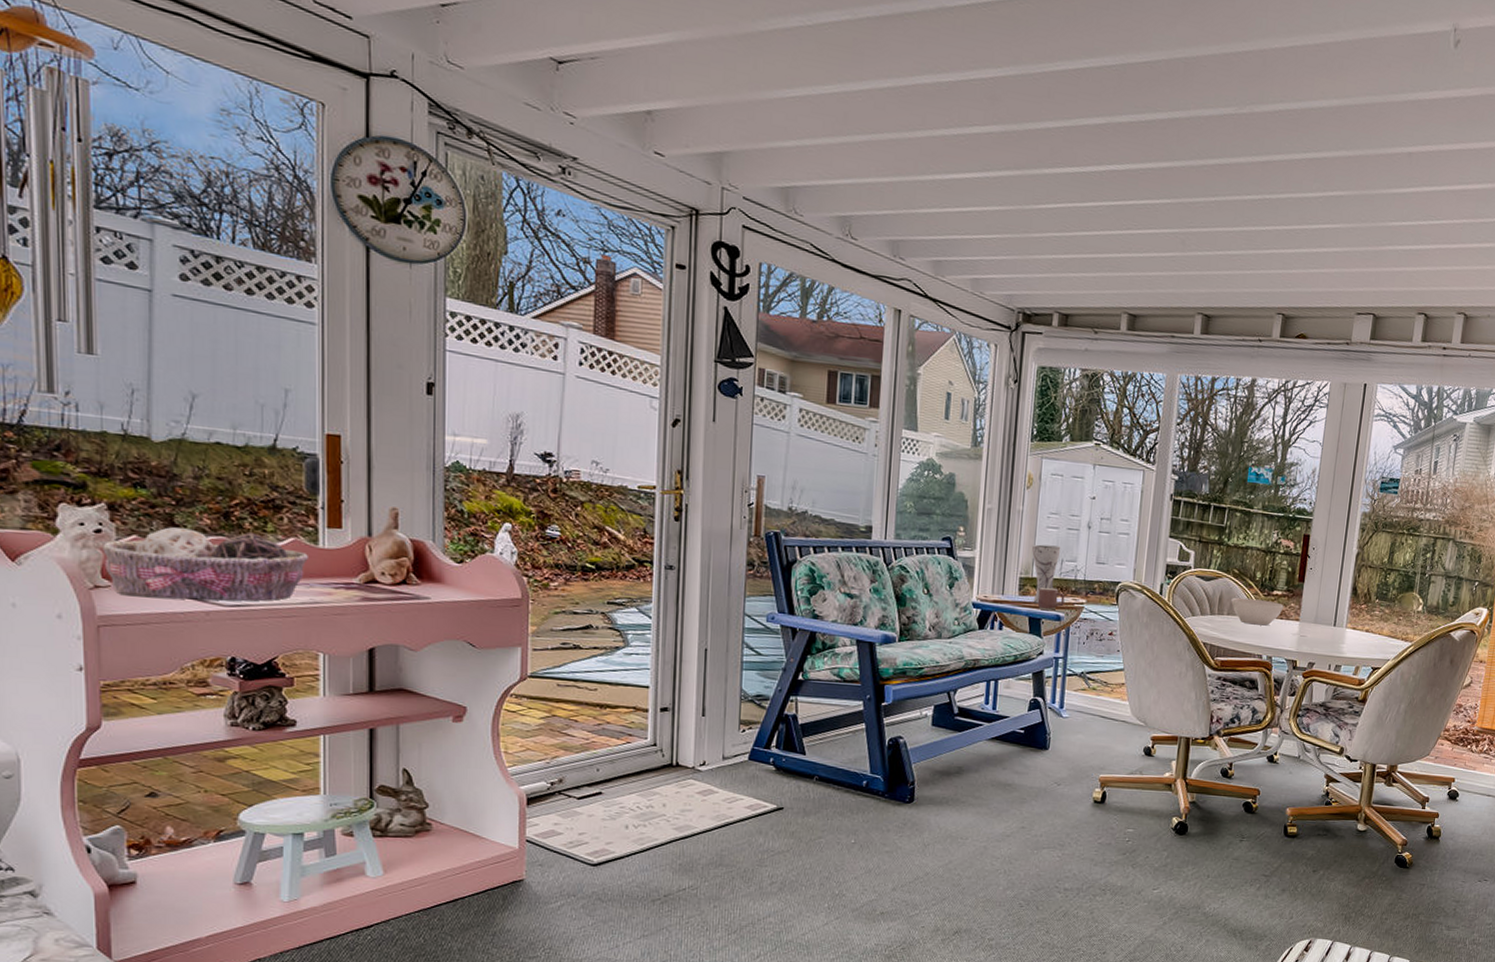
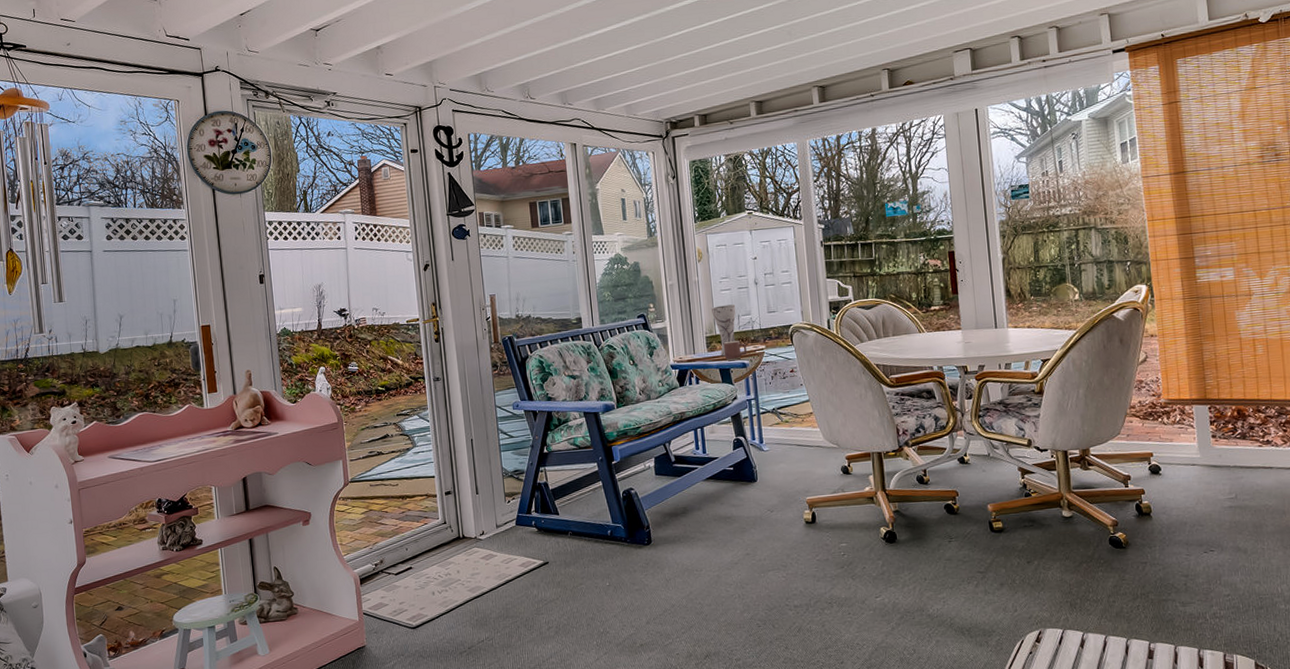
decorative basket: present [102,527,308,601] -> none [77,406,198,465]
bowl: present [1231,597,1284,626] -> none [894,316,944,341]

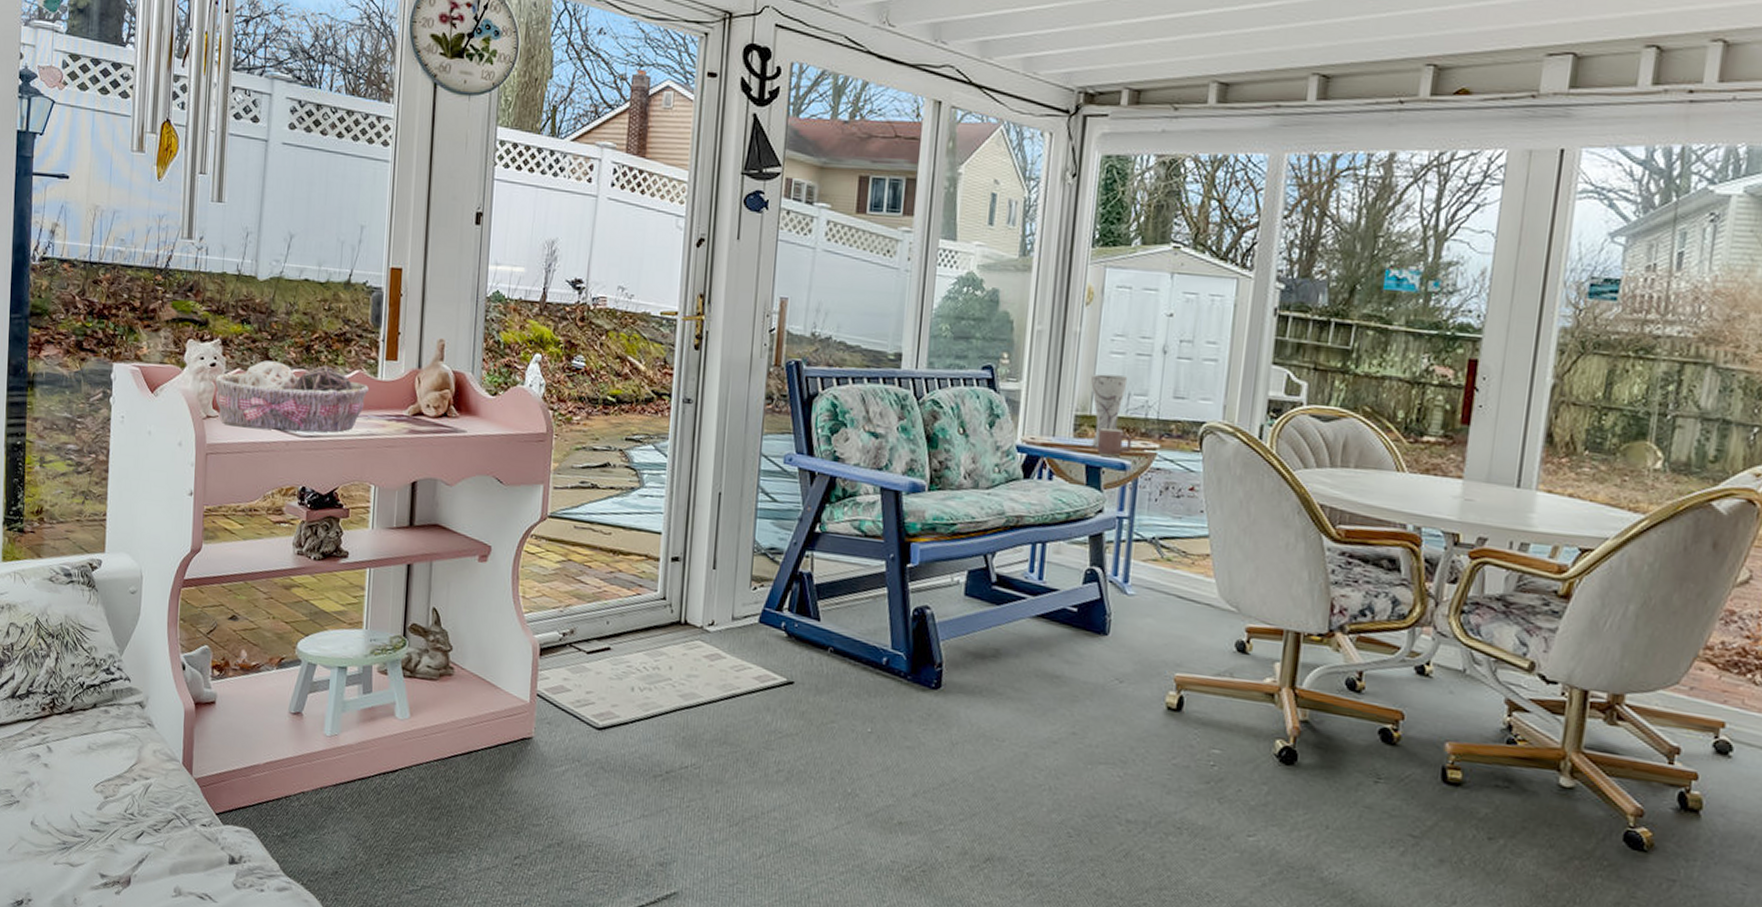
decorative basket: none [77,406,198,465] -> present [215,360,368,432]

